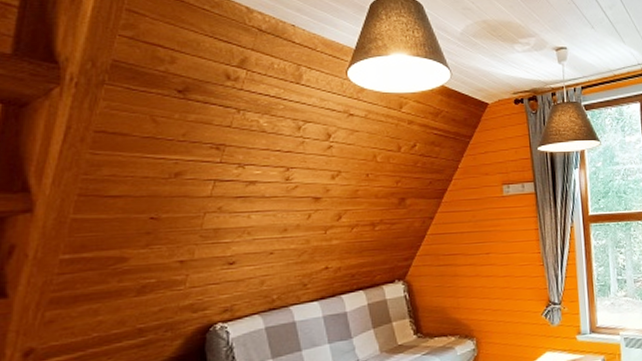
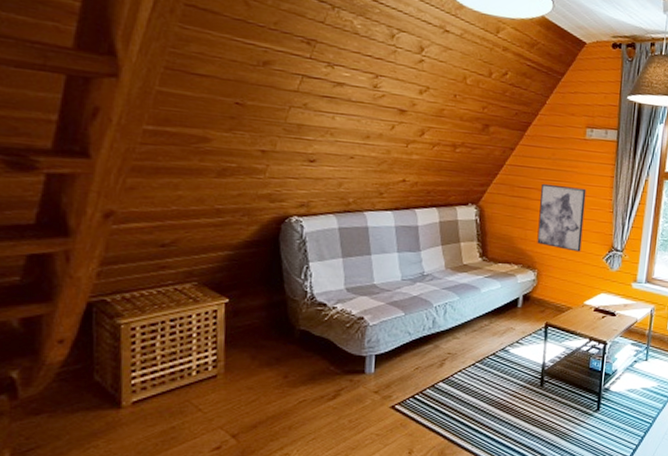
wall art: none [467,246,518,313] -> present [537,183,587,252]

